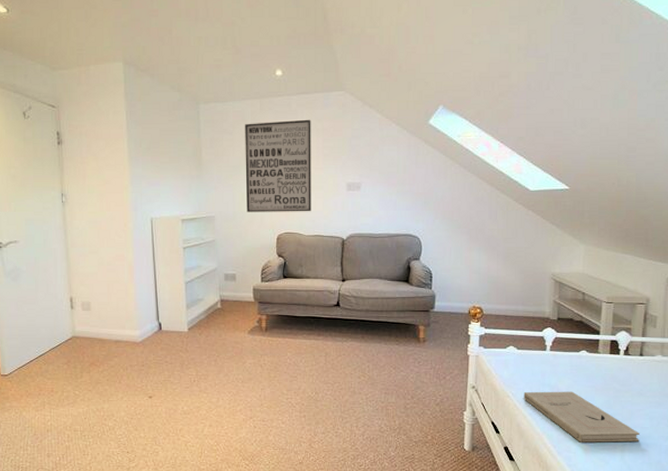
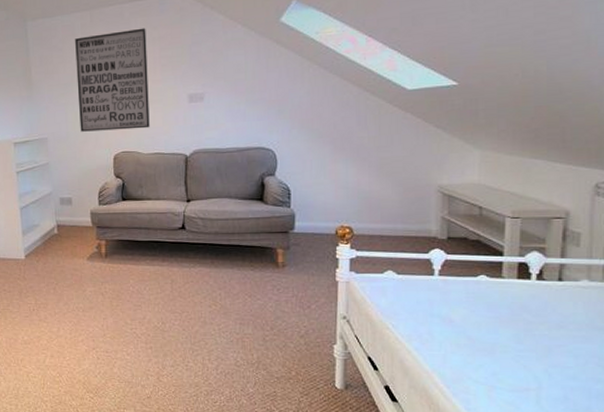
book: present [523,391,640,442] -> none [407,322,561,384]

